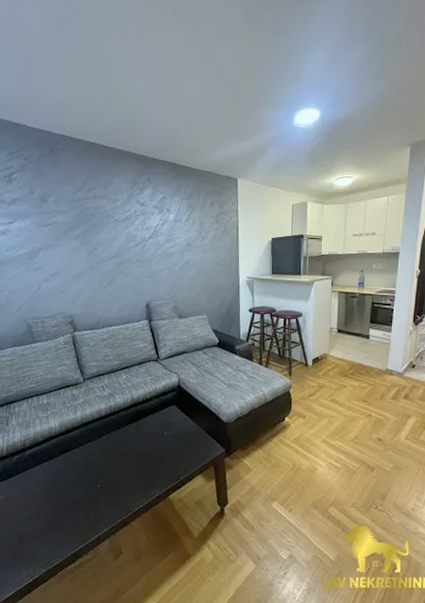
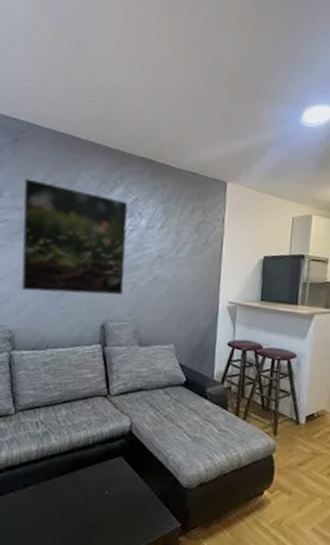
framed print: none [65,185,161,281] -> present [21,179,128,295]

